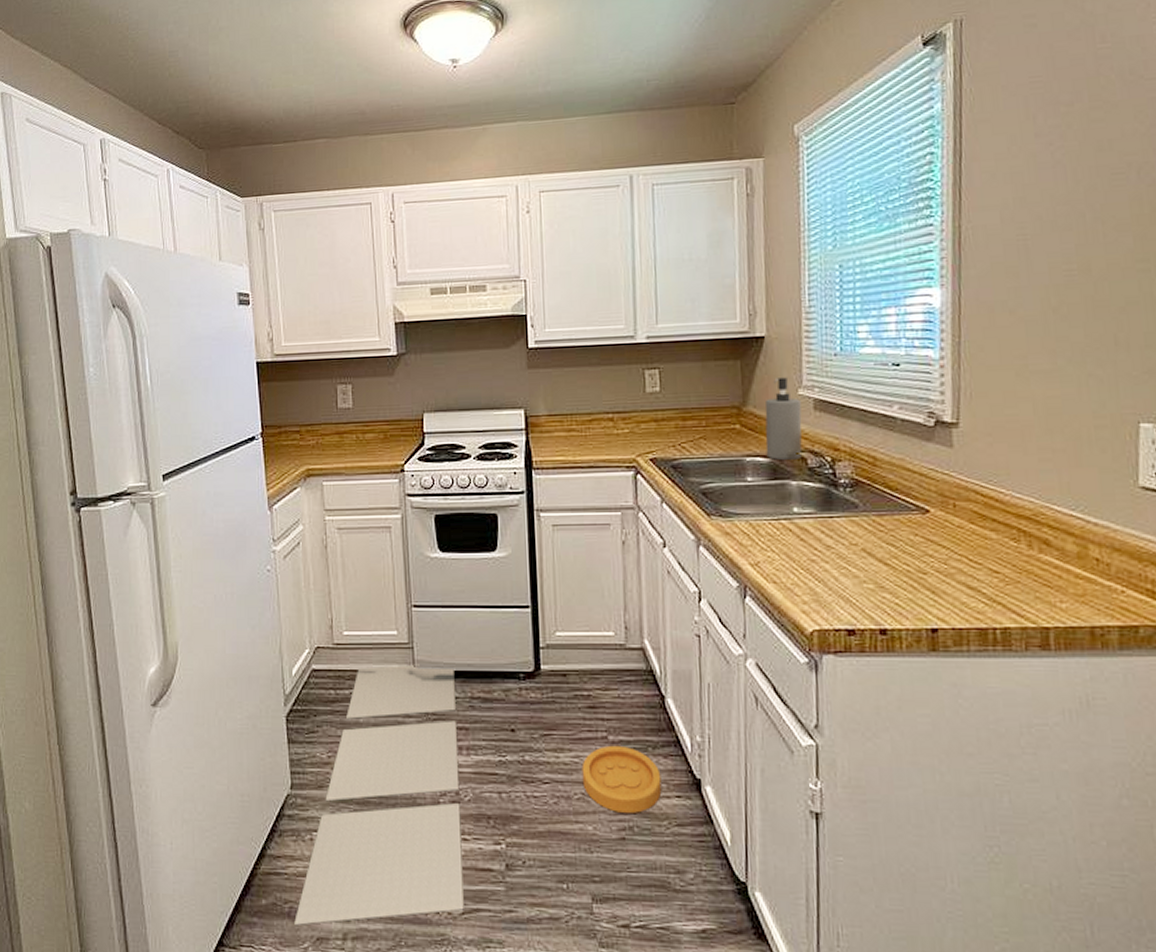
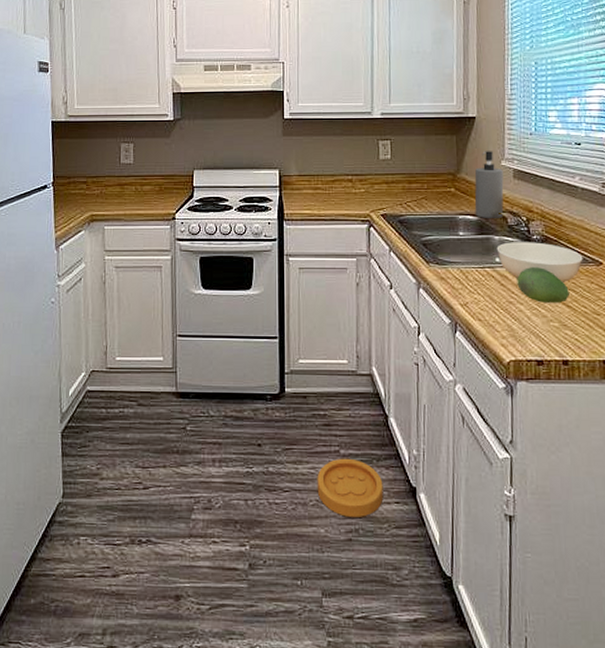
door mat: present [294,664,464,925] -> none [59,386,212,622]
bowl: none [794,487,905,535] -> present [496,242,583,282]
fruit: none [820,518,887,560] -> present [517,267,569,303]

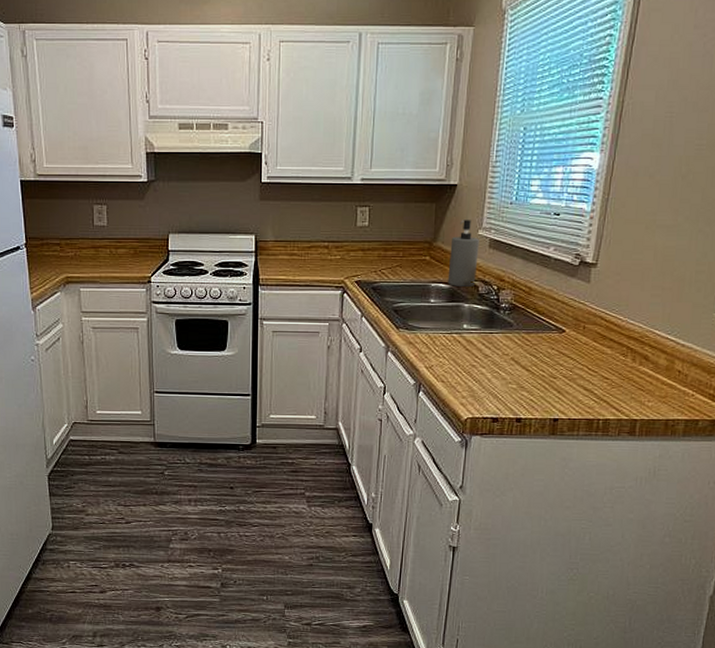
pet bowl: present [317,458,384,518] -> none [283,499,343,548]
bowl: present [496,242,583,282] -> none [465,309,547,348]
fruit: present [517,267,569,303] -> none [481,334,530,367]

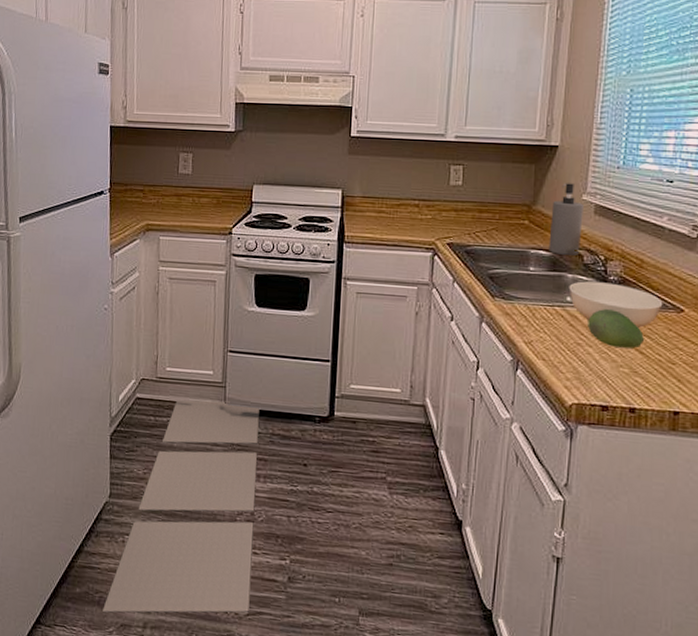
door mat: none [55,437,188,627] -> present [103,400,259,613]
bowl: none [465,309,547,348] -> present [569,281,663,328]
fruit: none [481,334,530,367] -> present [588,309,644,349]

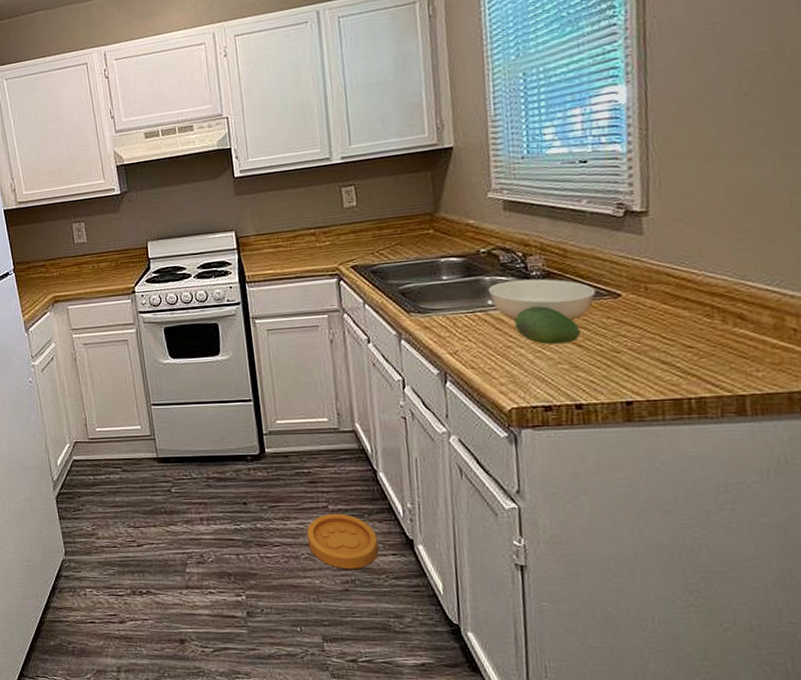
door mat: present [103,400,259,613] -> none [77,452,215,661]
pet bowl: none [360,485,429,545] -> present [306,513,379,570]
soap dispenser: present [548,183,583,257] -> none [456,183,494,259]

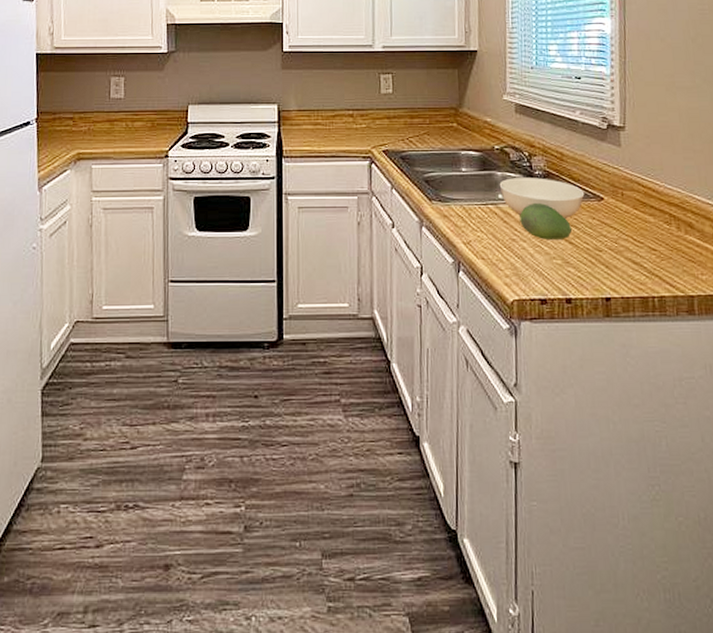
pet bowl: present [306,513,379,570] -> none [316,407,386,472]

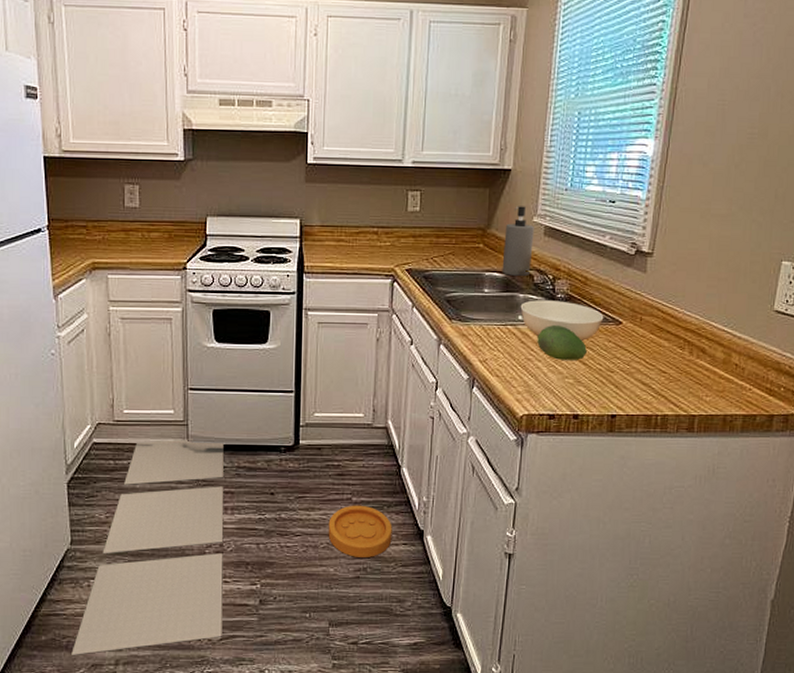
door mat: none [36,336,205,601] -> present [71,439,224,655]
pet bowl: none [316,407,386,472] -> present [328,505,392,559]
soap dispenser: none [476,85,506,155] -> present [502,206,534,277]

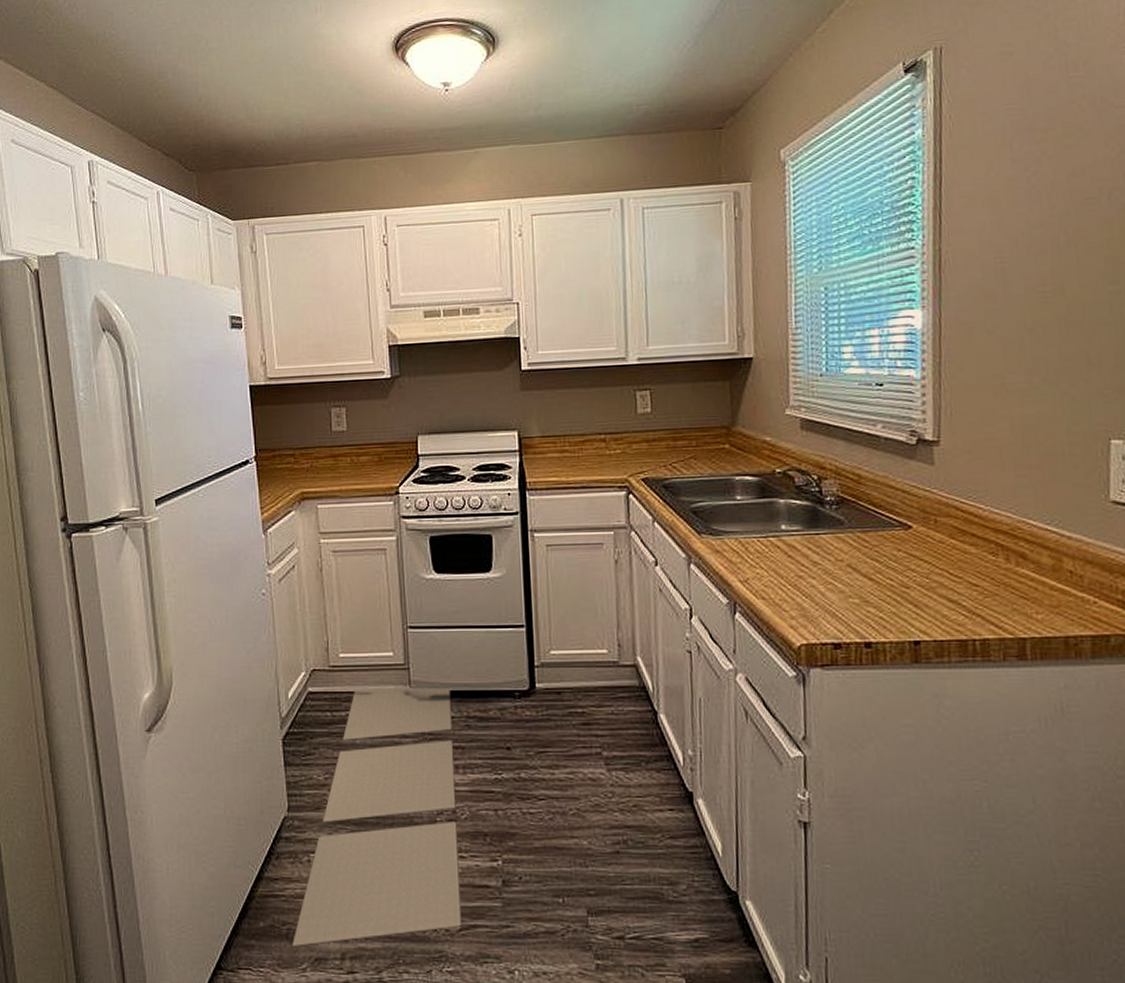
pet bowl: present [328,505,392,559] -> none [576,761,655,828]
soap dispenser: present [502,206,534,277] -> none [753,398,790,480]
bowl: present [520,300,604,341] -> none [782,504,888,551]
fruit: present [537,325,587,360] -> none [807,534,872,576]

